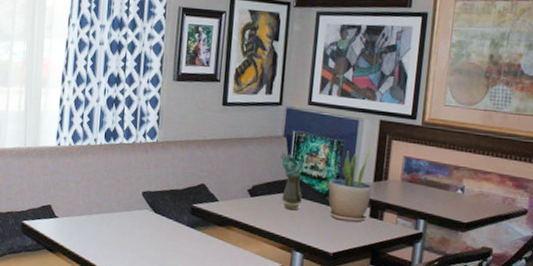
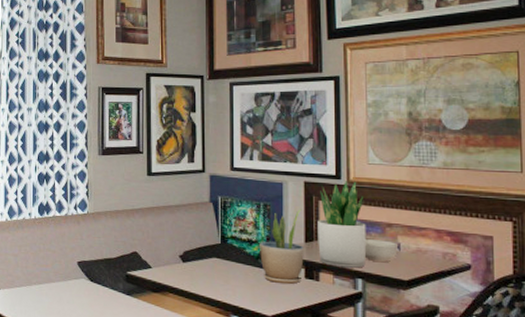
vase: present [280,151,304,211] -> none [209,217,234,275]
planter: none [385,121,436,209] -> present [318,181,367,268]
bowl: none [429,180,463,205] -> present [364,238,399,263]

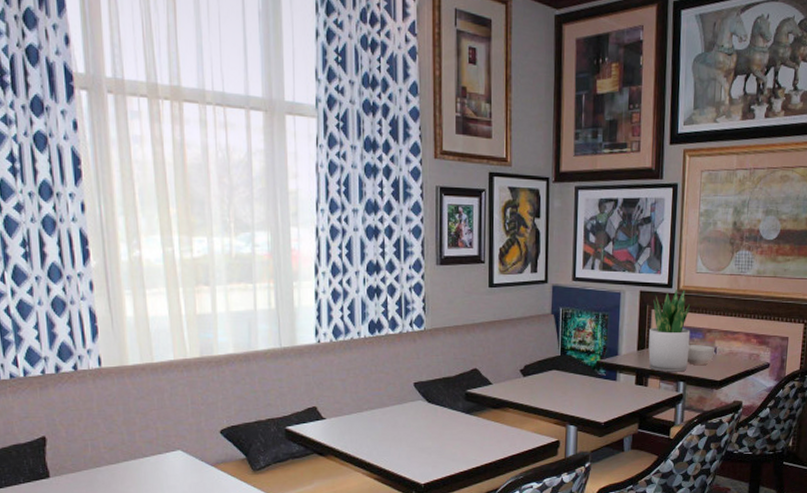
potted plant: present [260,209,304,284] -> none [596,318,637,392]

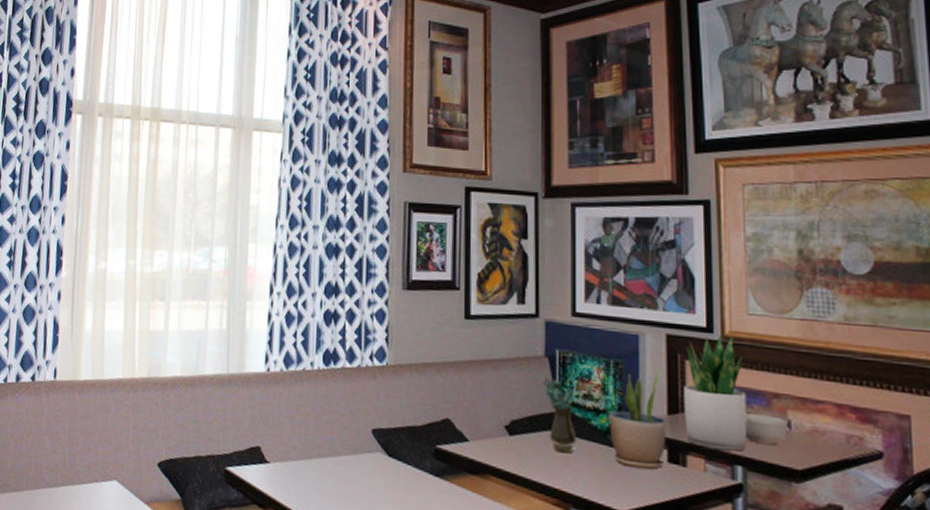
vase: none [549,329,573,386] -> present [543,376,576,454]
potted plant: none [596,318,637,392] -> present [609,370,667,470]

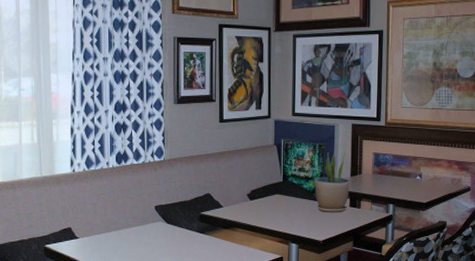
vase: present [543,376,576,454] -> none [273,158,293,208]
planter: present [684,335,748,451] -> none [361,122,398,195]
bowl: present [744,412,789,446] -> none [395,170,421,190]

